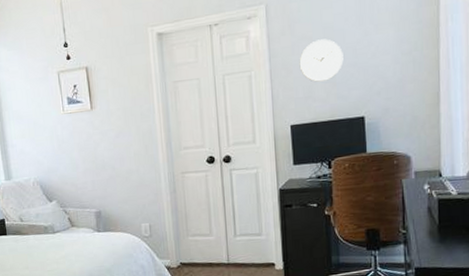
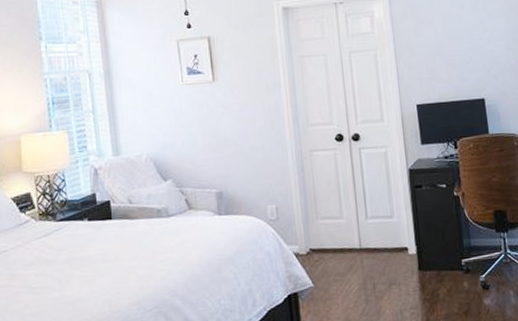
wall clock: present [299,39,344,82] -> none [421,23,462,64]

